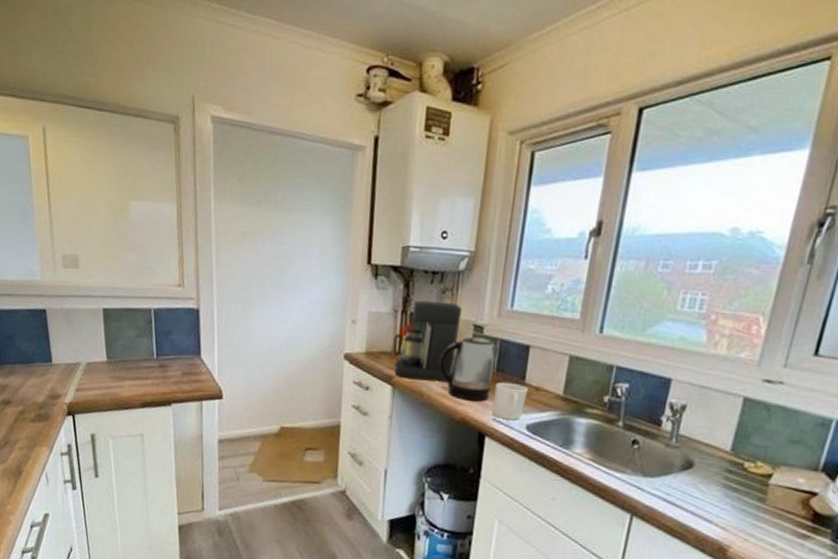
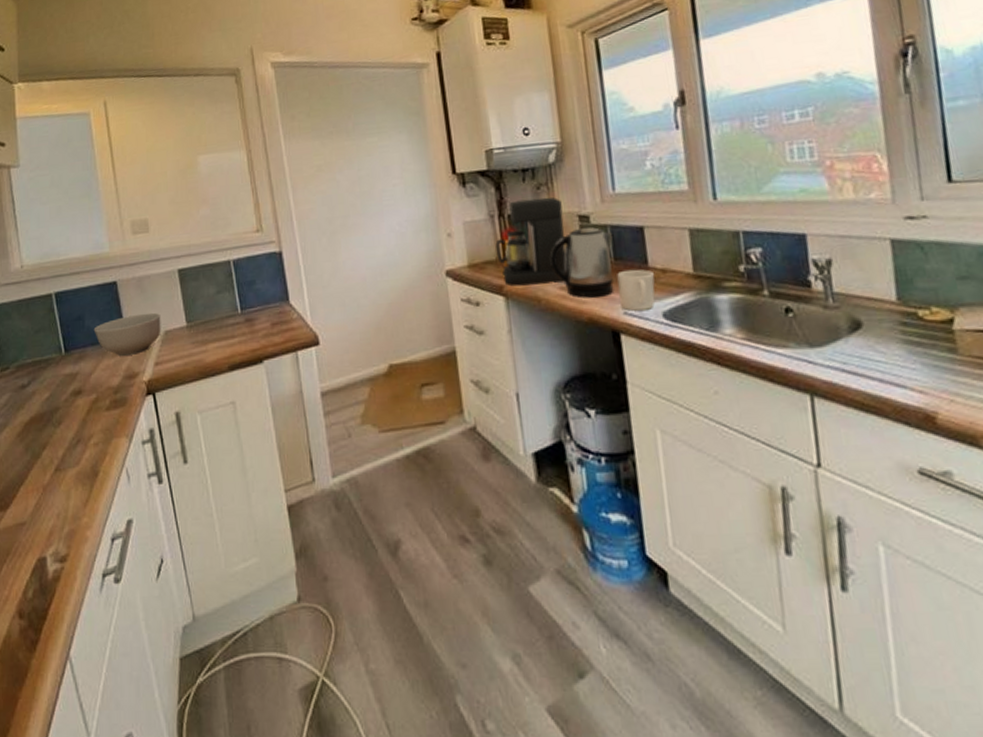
bowl: none [23,343,84,378] -> present [93,312,161,356]

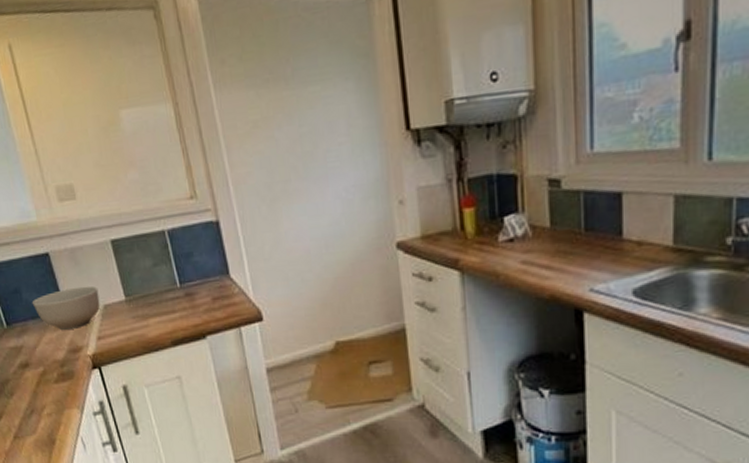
coffee maker: present [495,197,567,286] -> none [452,157,531,259]
kettle: present [549,227,614,298] -> none [512,193,585,273]
mug: present [617,269,655,311] -> none [585,241,629,288]

